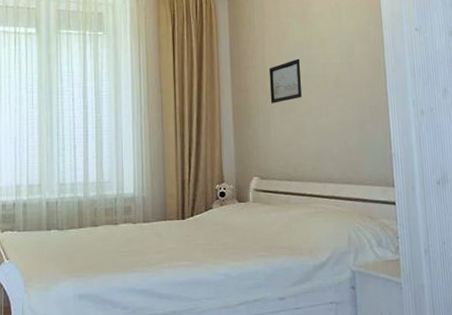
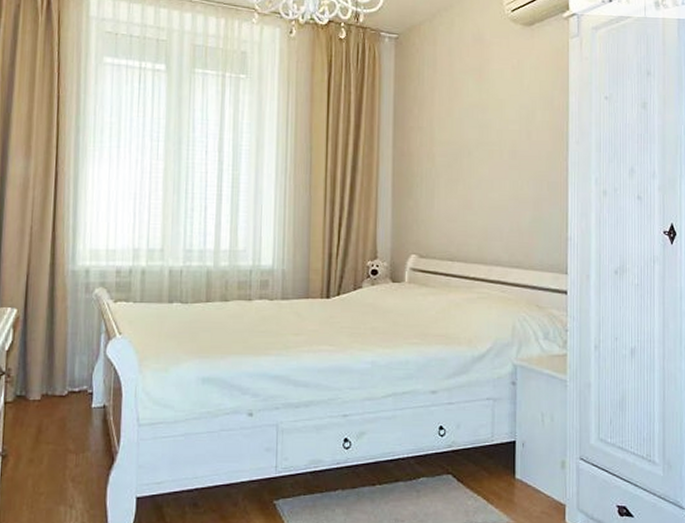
wall art: present [269,58,302,103] -> none [436,122,472,172]

